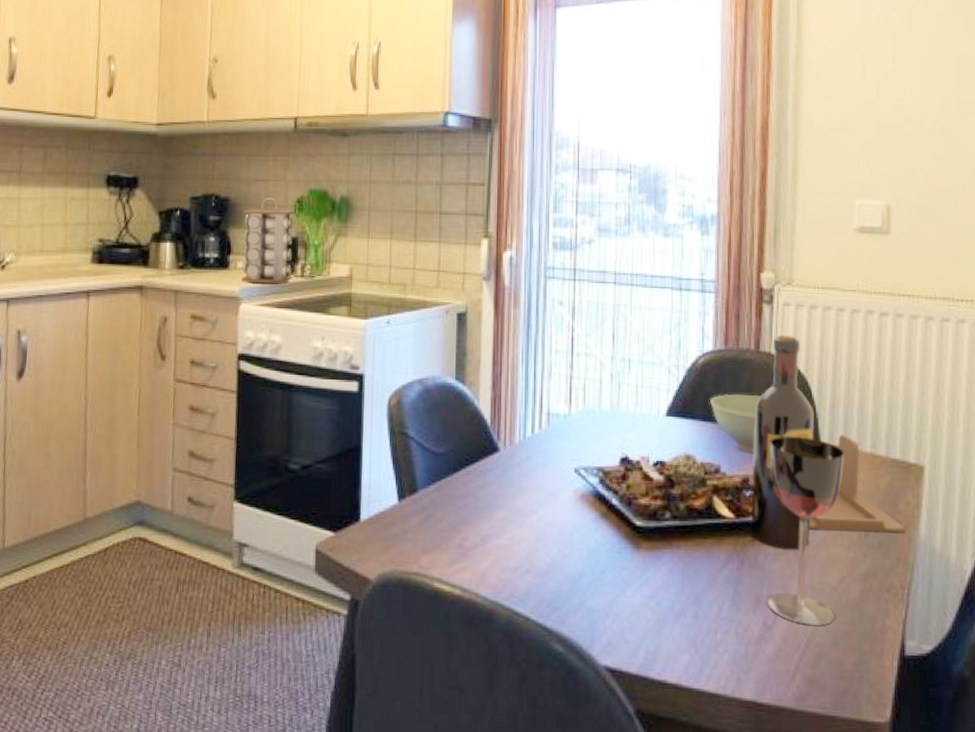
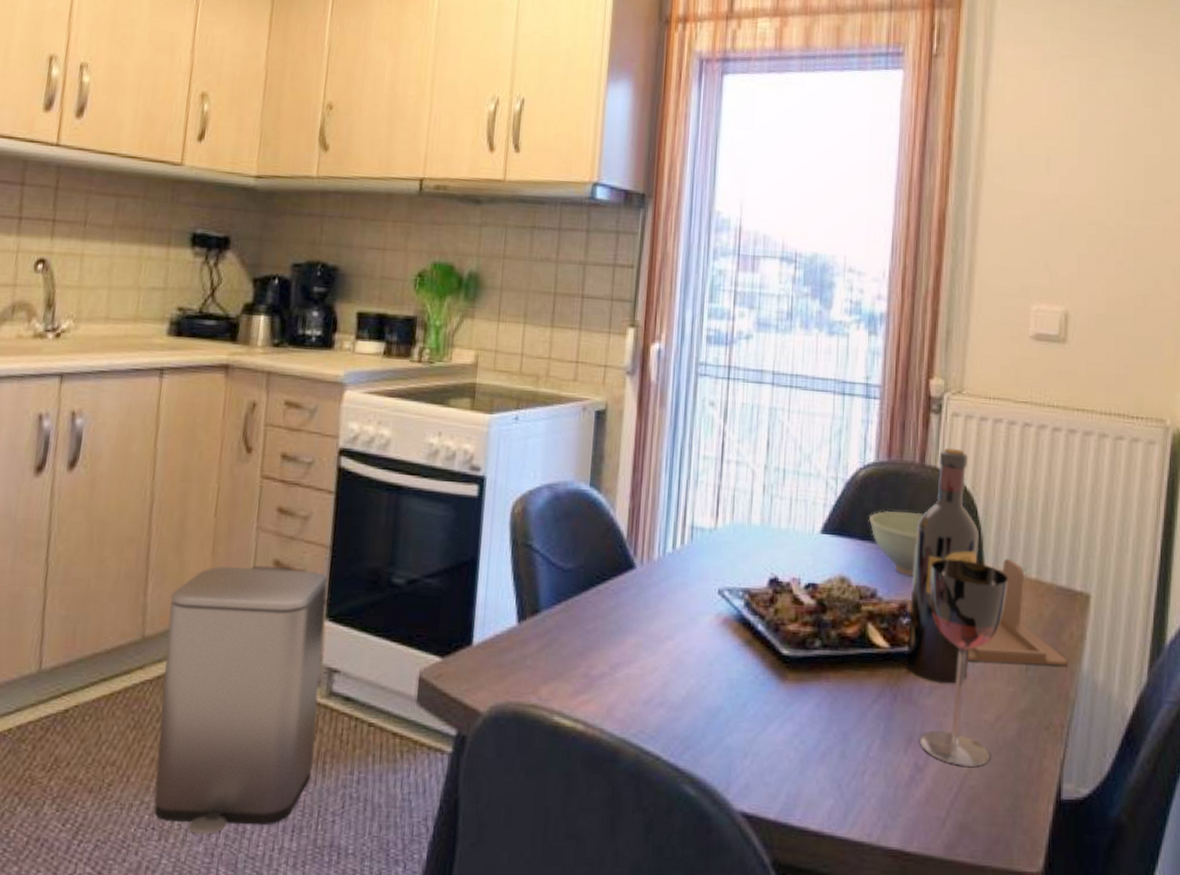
pedal bin: none [100,456,235,686] -> present [153,566,328,835]
spice rack: present [241,197,294,284] -> none [347,268,414,370]

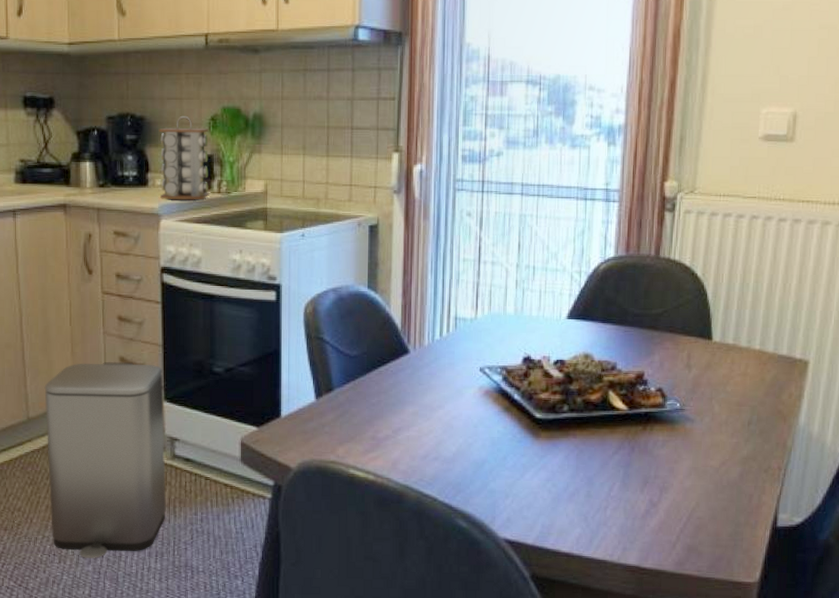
spice rack: none [347,268,414,370] -> present [158,115,209,200]
bowl: present [869,511,924,577] -> none [610,298,658,351]
napkin holder: present [904,559,1068,666] -> none [640,334,786,421]
wine bottle: present [906,447,980,683] -> none [642,241,709,437]
wineglass: present [919,558,1009,767] -> none [653,335,735,502]

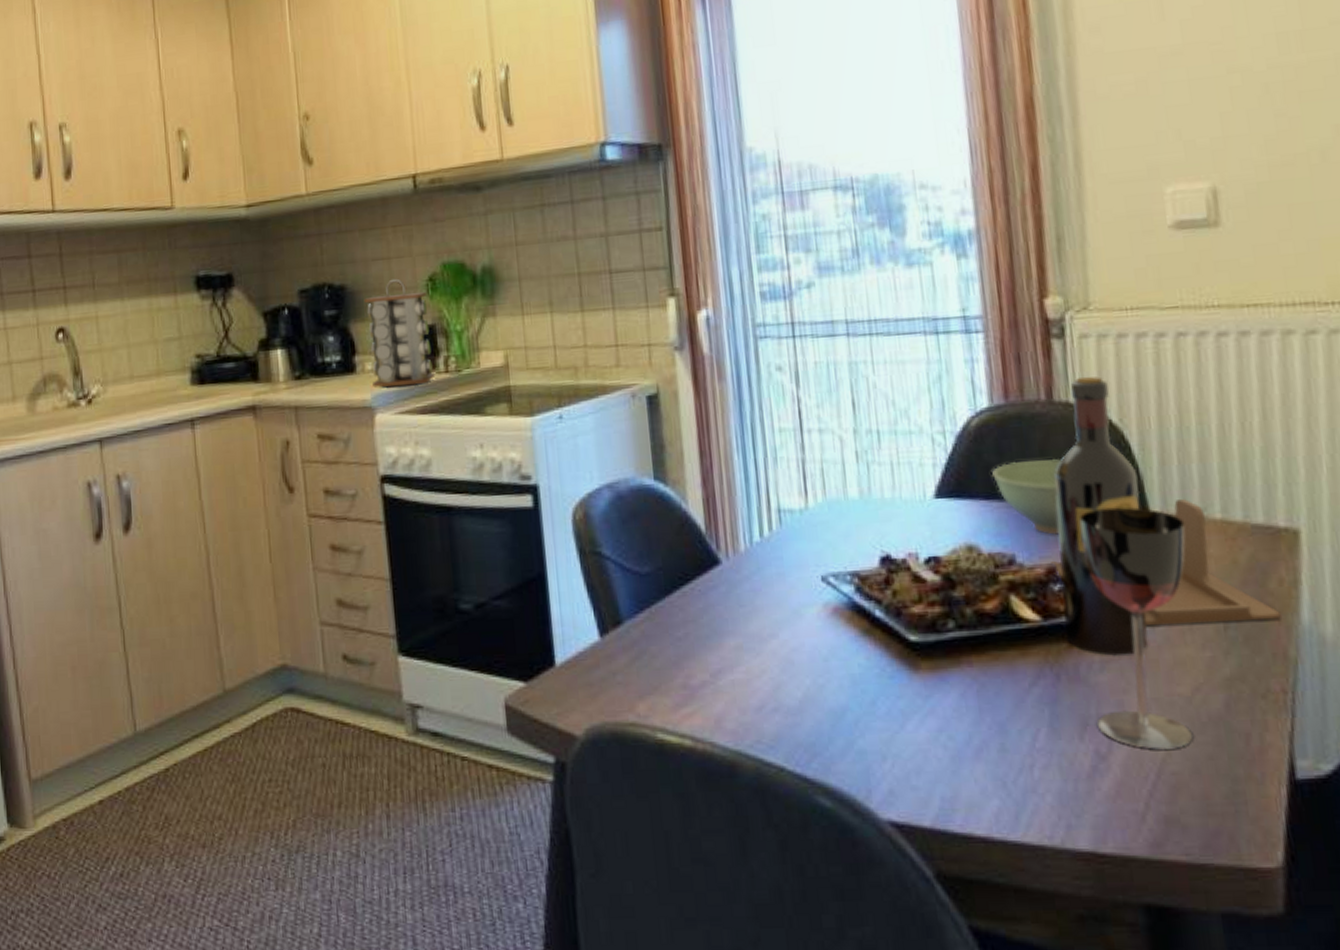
pedal bin: present [44,362,167,559] -> none [242,605,414,883]
bowl: none [610,298,658,351] -> present [992,459,1061,535]
napkin holder: none [640,334,786,421] -> present [1051,499,1281,626]
wine bottle: none [642,241,709,437] -> present [1054,376,1148,656]
wineglass: none [653,335,735,502] -> present [1080,507,1194,750]

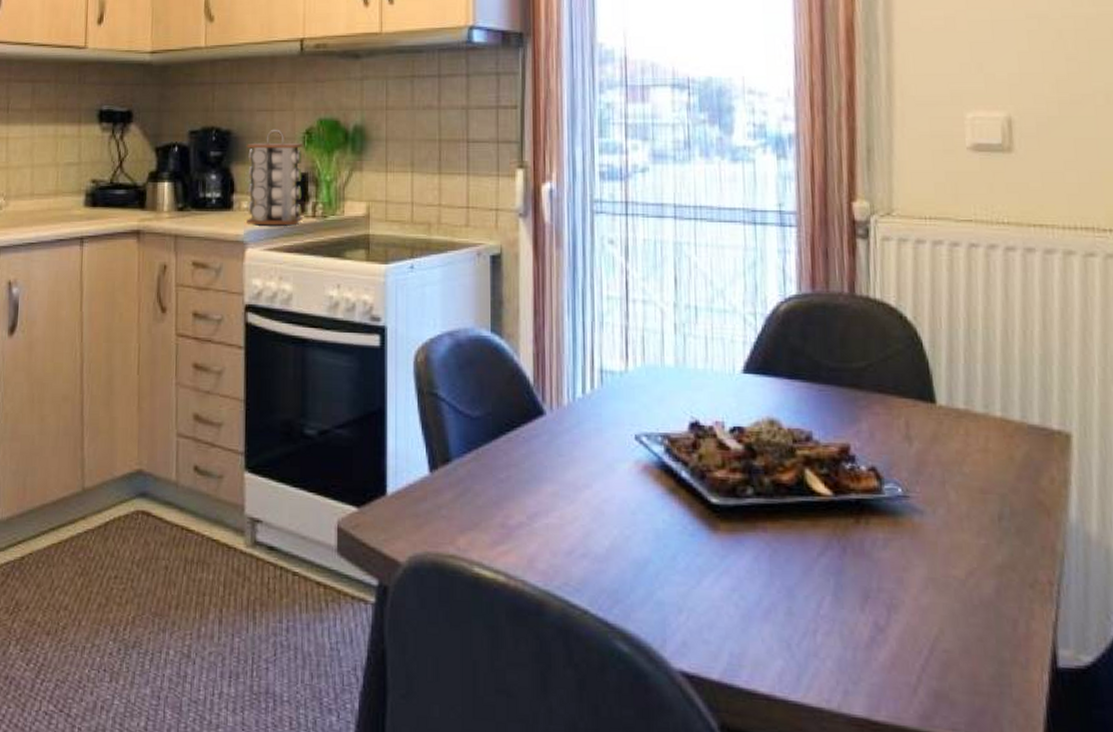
bowl: present [992,459,1061,535] -> none [796,347,859,417]
napkin holder: present [1051,499,1281,626] -> none [844,396,1051,515]
wine bottle: present [1054,376,1148,656] -> none [851,275,929,535]
wineglass: present [1080,507,1194,750] -> none [873,396,968,628]

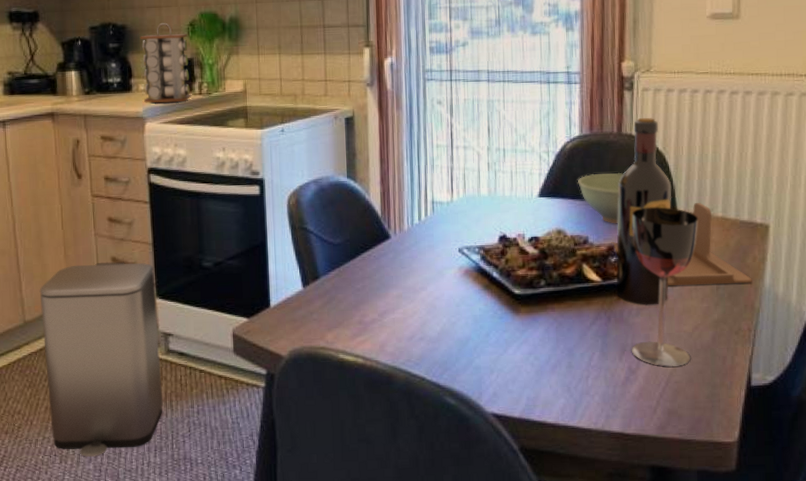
pedal bin: none [102,420,245,678] -> present [39,262,164,458]
bowl: none [796,347,859,417] -> present [578,173,623,224]
napkin holder: none [844,396,1051,515] -> present [611,203,752,286]
wine bottle: none [851,275,929,535] -> present [615,117,672,305]
wineglass: none [873,396,968,628] -> present [631,206,699,367]

